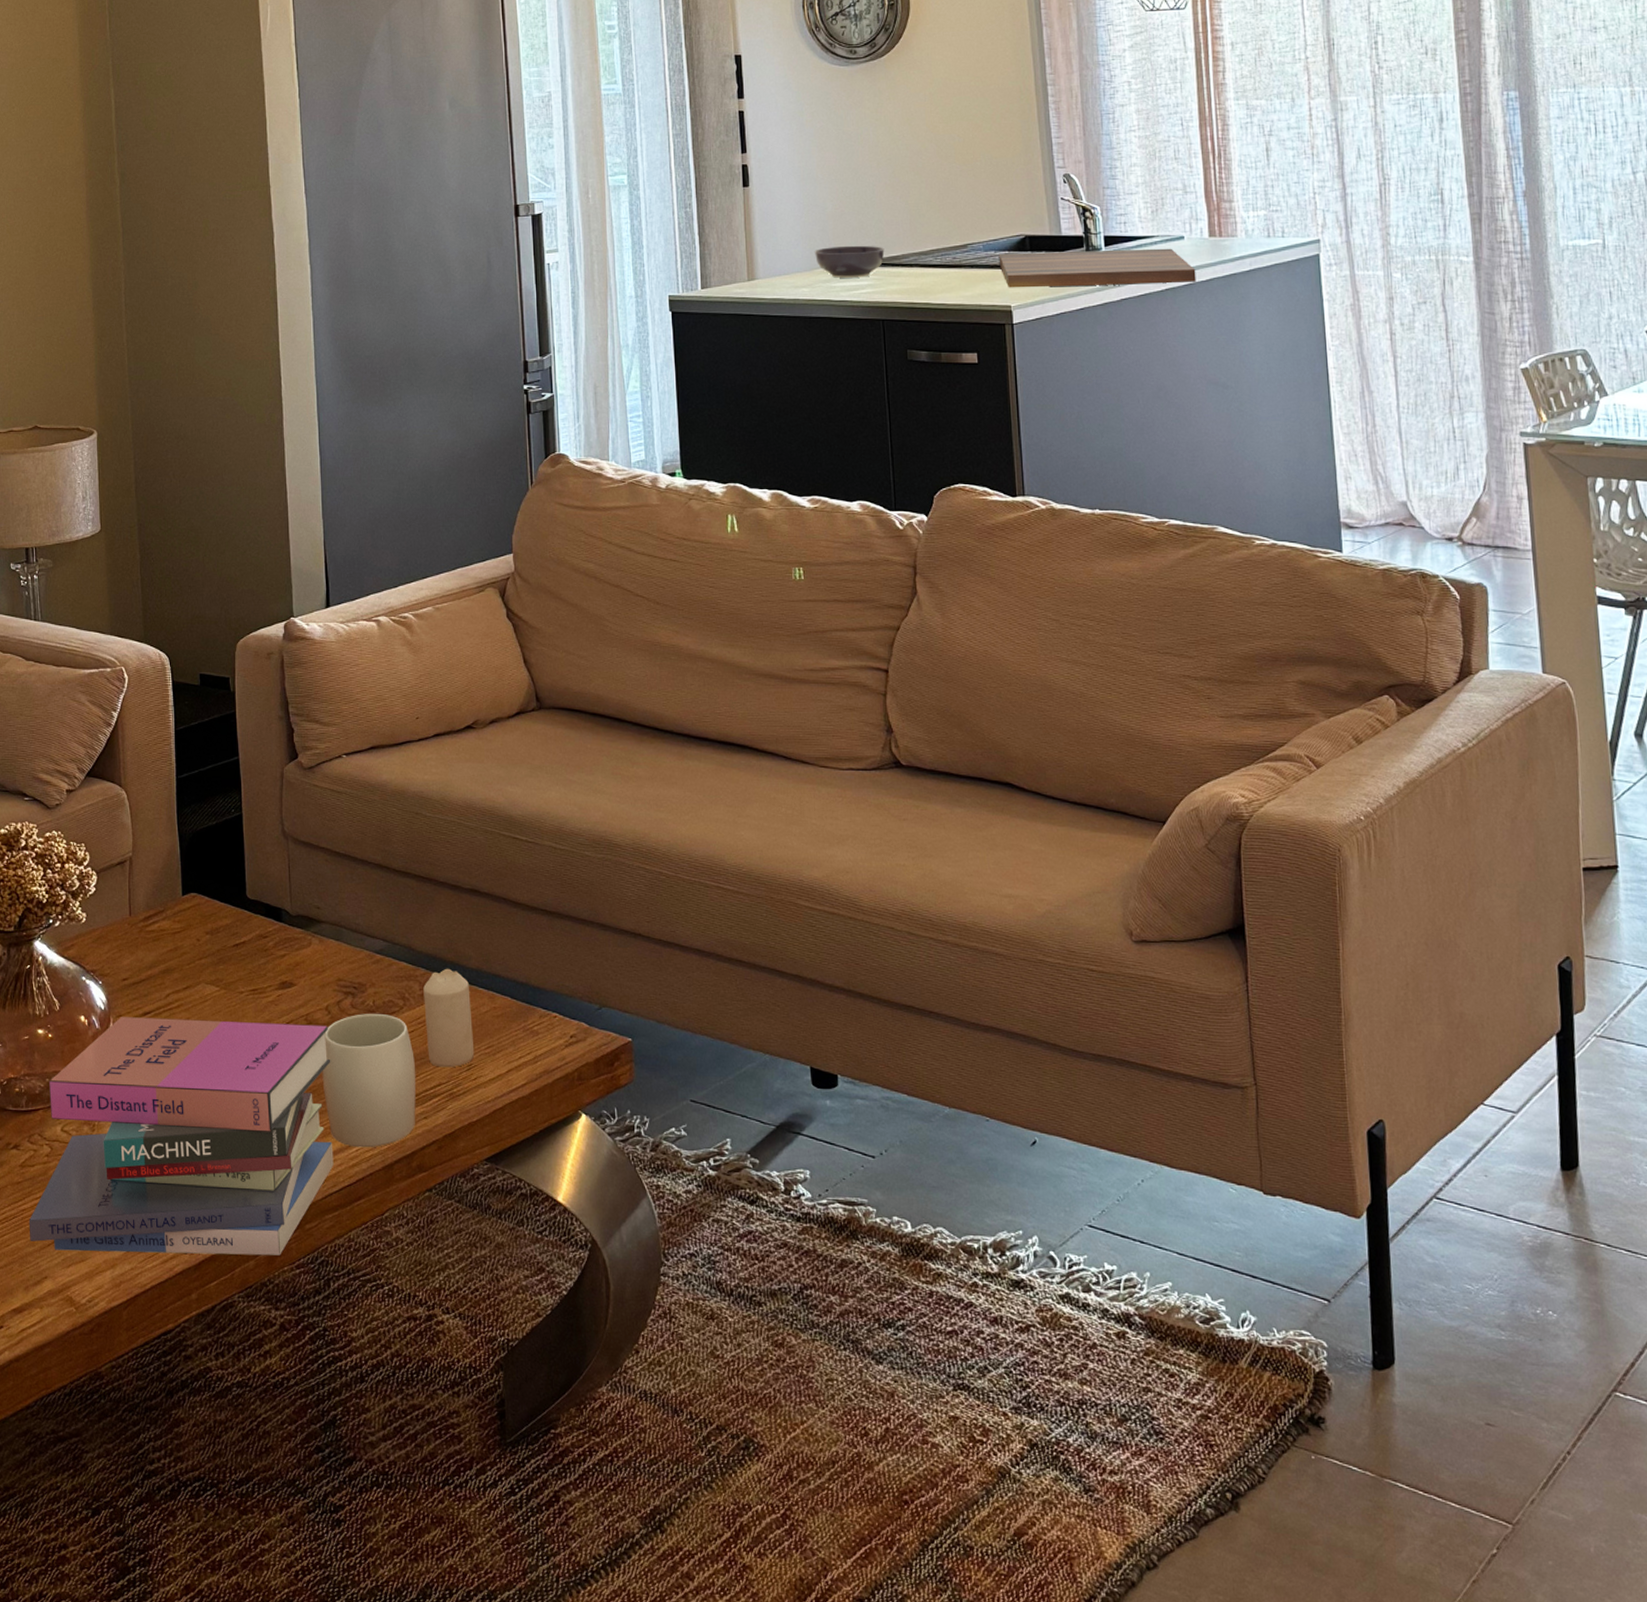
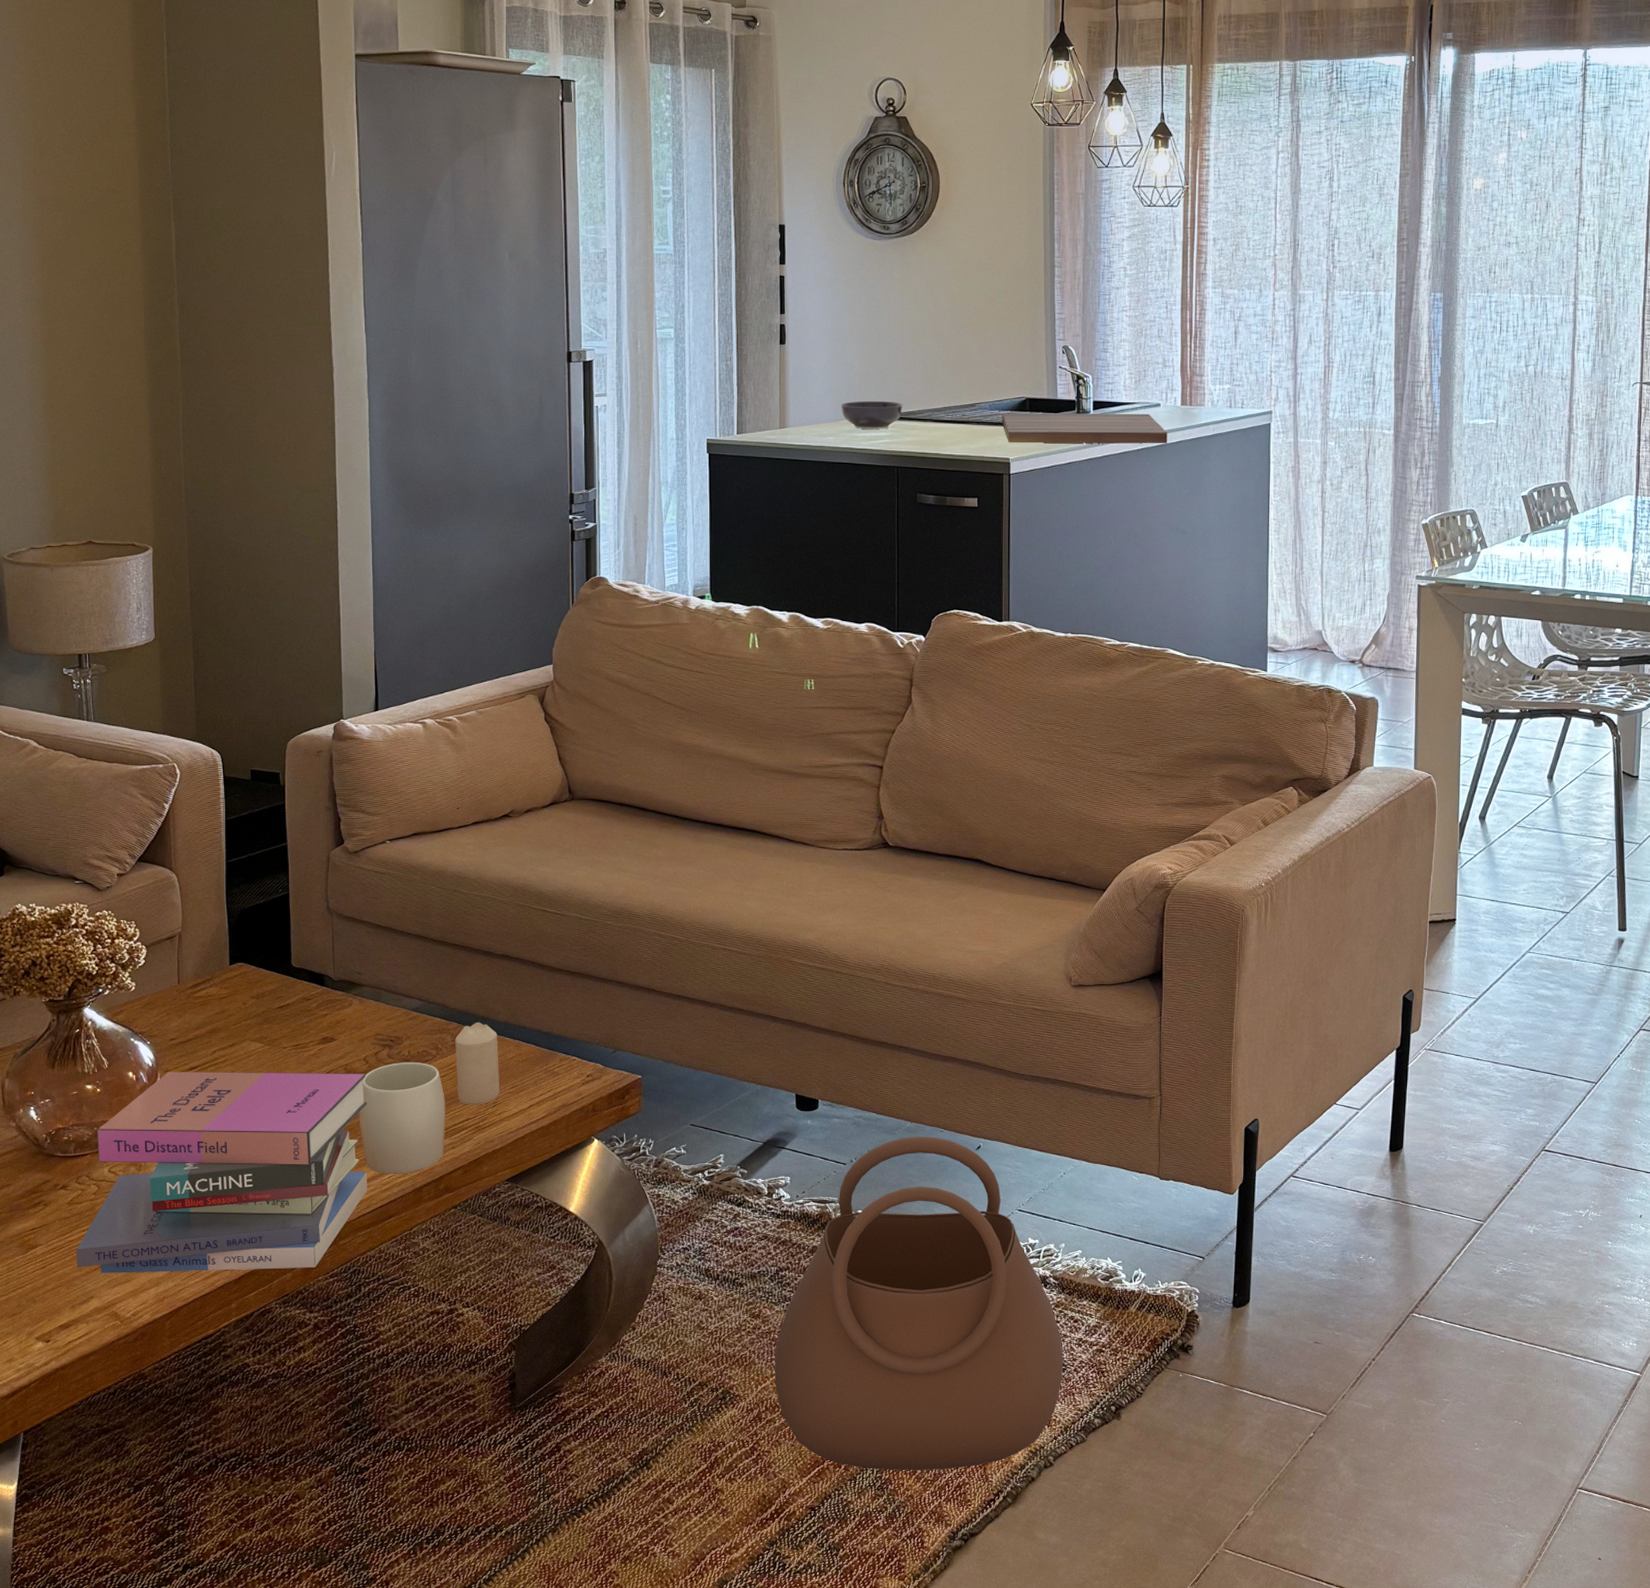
basket: none [804,1126,1161,1562] -> present [775,1137,1063,1470]

